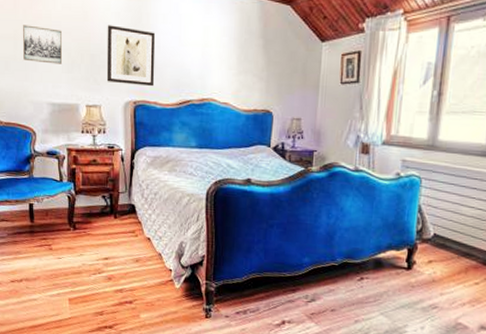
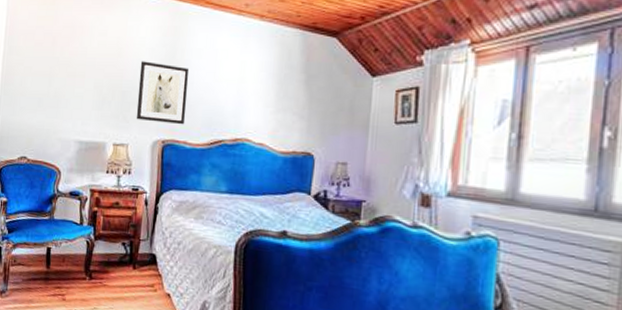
wall art: present [23,25,62,64] -> none [56,62,95,101]

